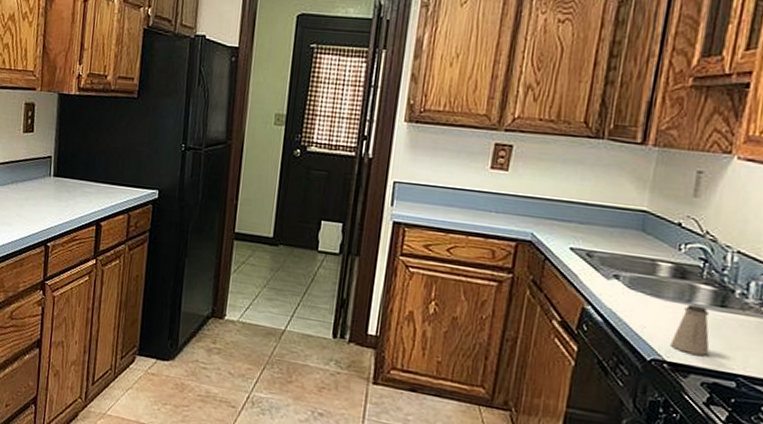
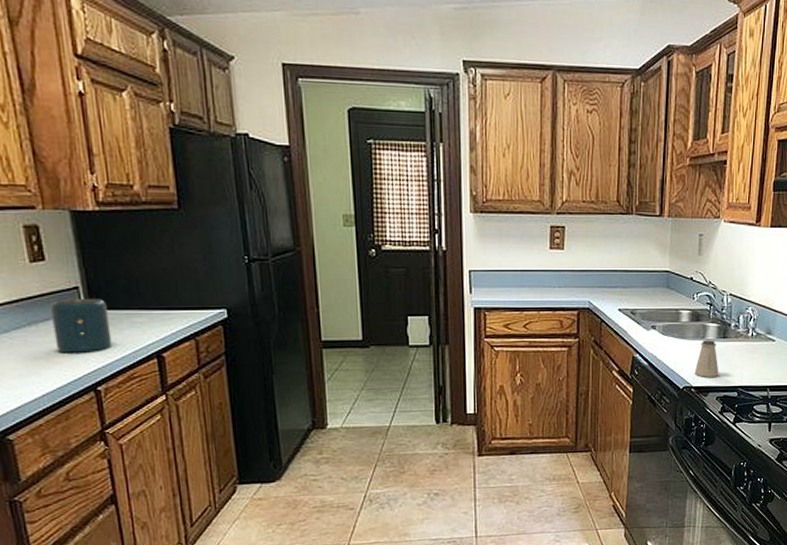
speaker: none [26,165,69,213] -> present [49,298,113,353]

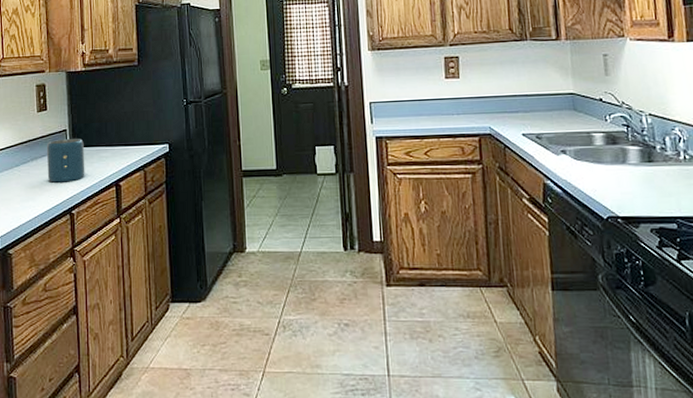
saltshaker: present [694,340,719,377] -> none [618,164,650,206]

